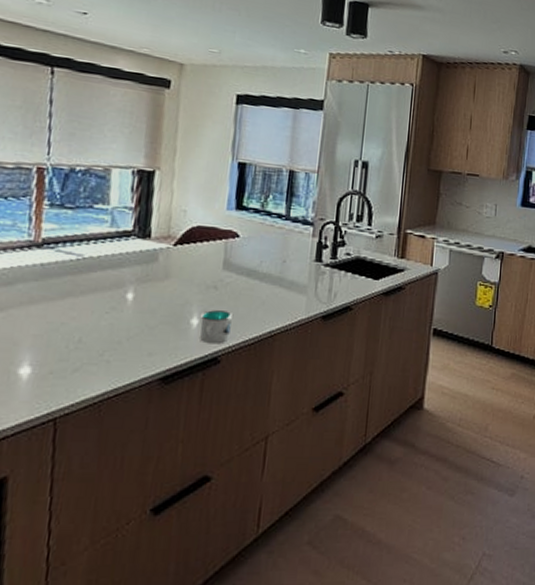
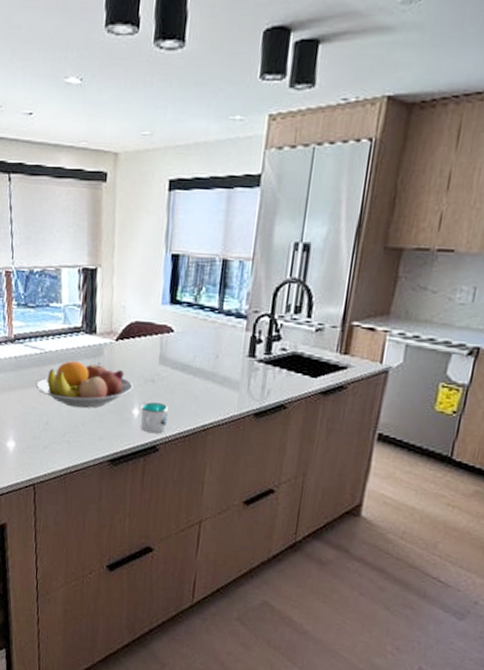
fruit bowl: none [66,268,193,321] -> present [35,361,134,409]

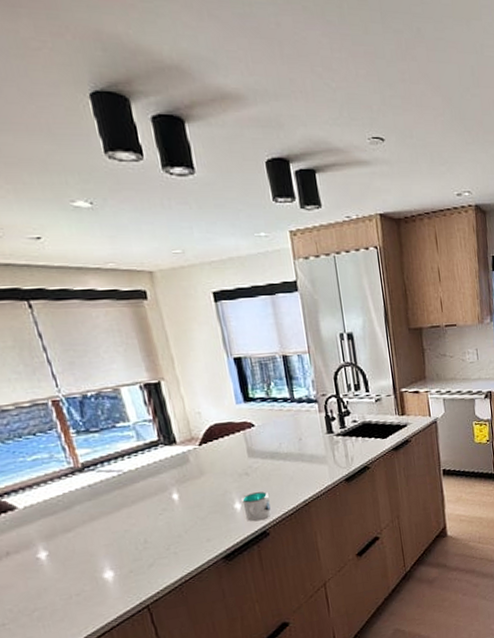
fruit bowl: present [35,361,134,409] -> none [121,469,229,519]

